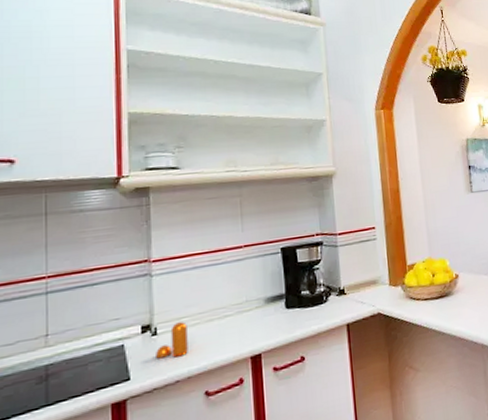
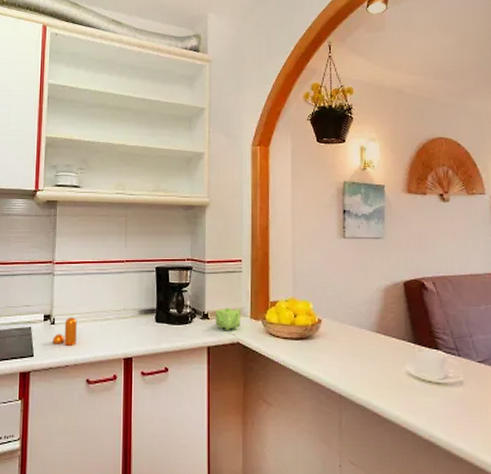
teapot: none [351,277,380,304] -> present [215,308,240,331]

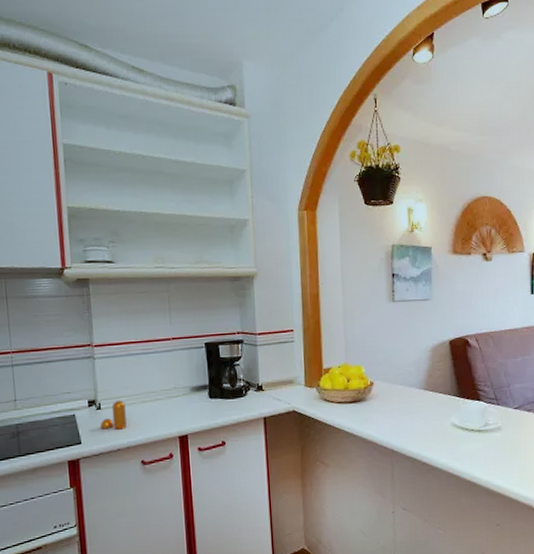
teapot: present [215,308,240,331] -> none [269,377,295,401]

